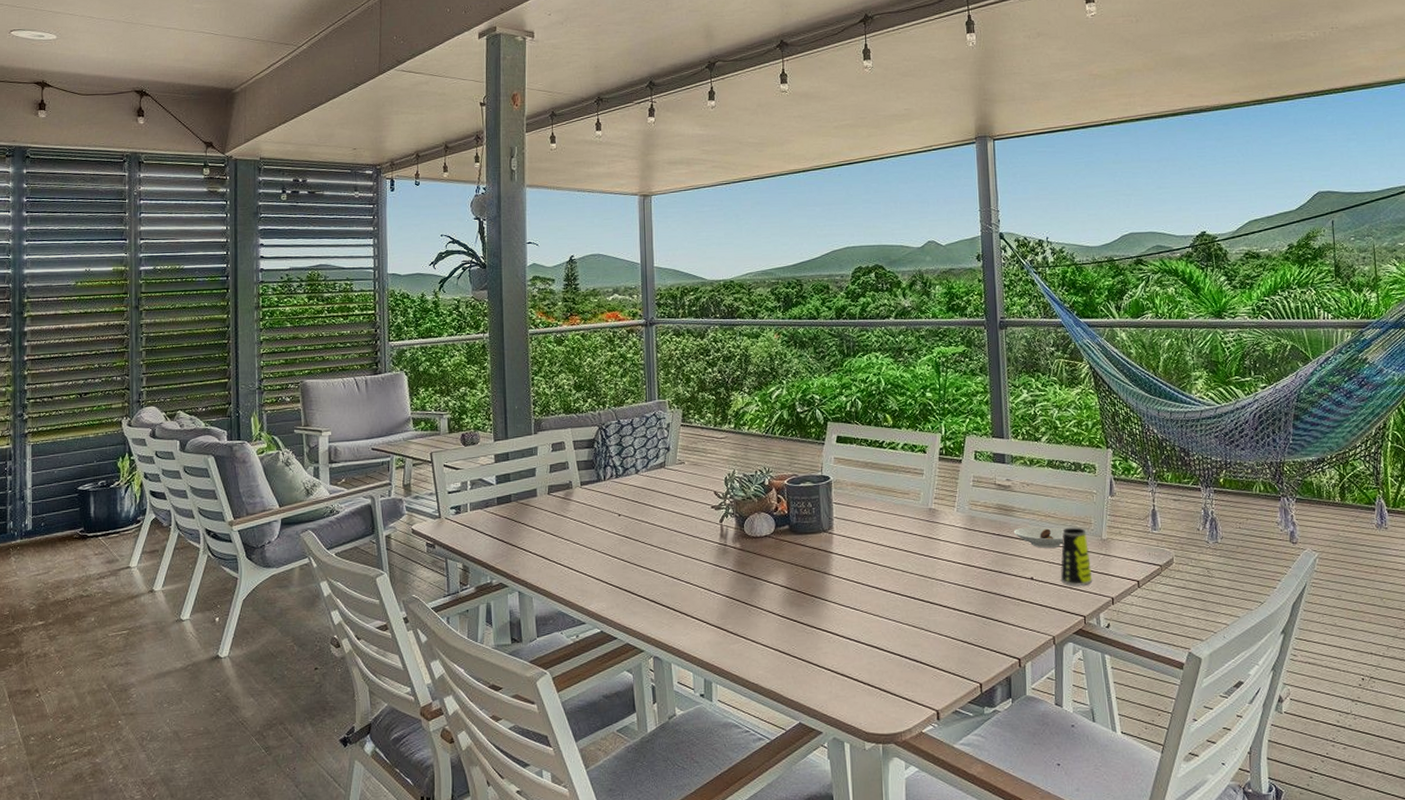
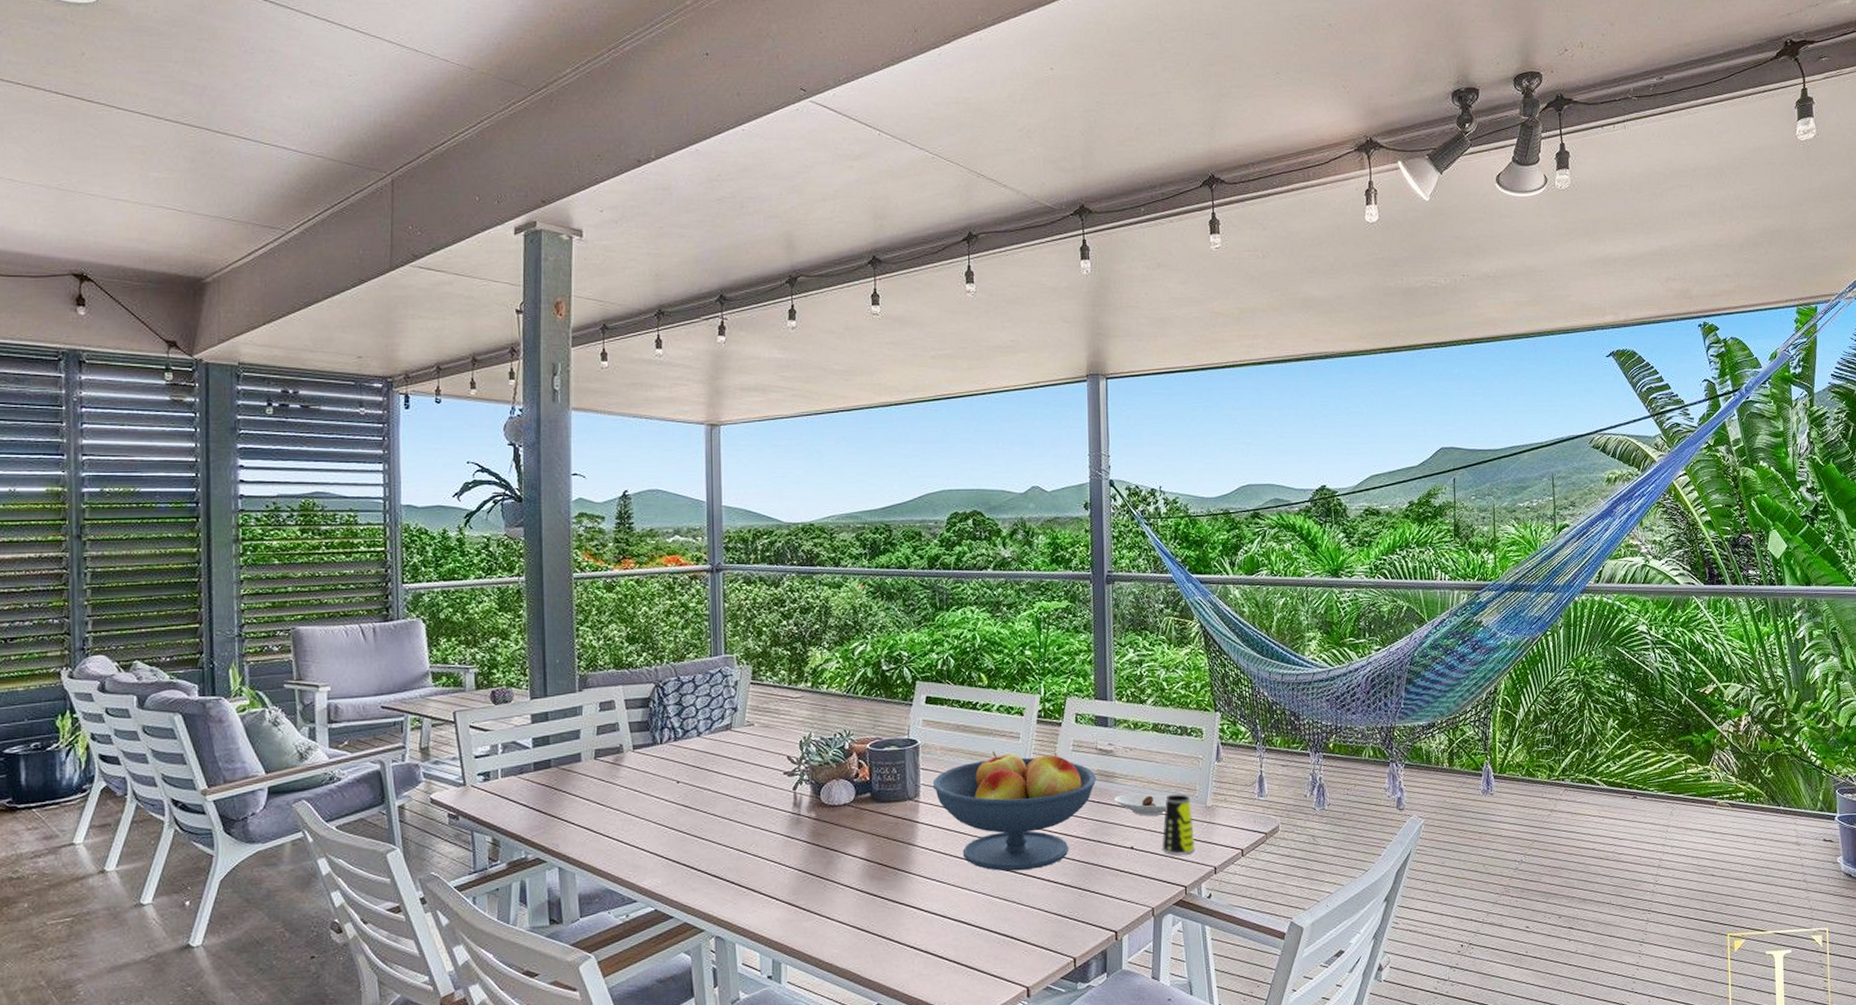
fruit bowl: none [845,486,997,600] -> present [933,751,1097,871]

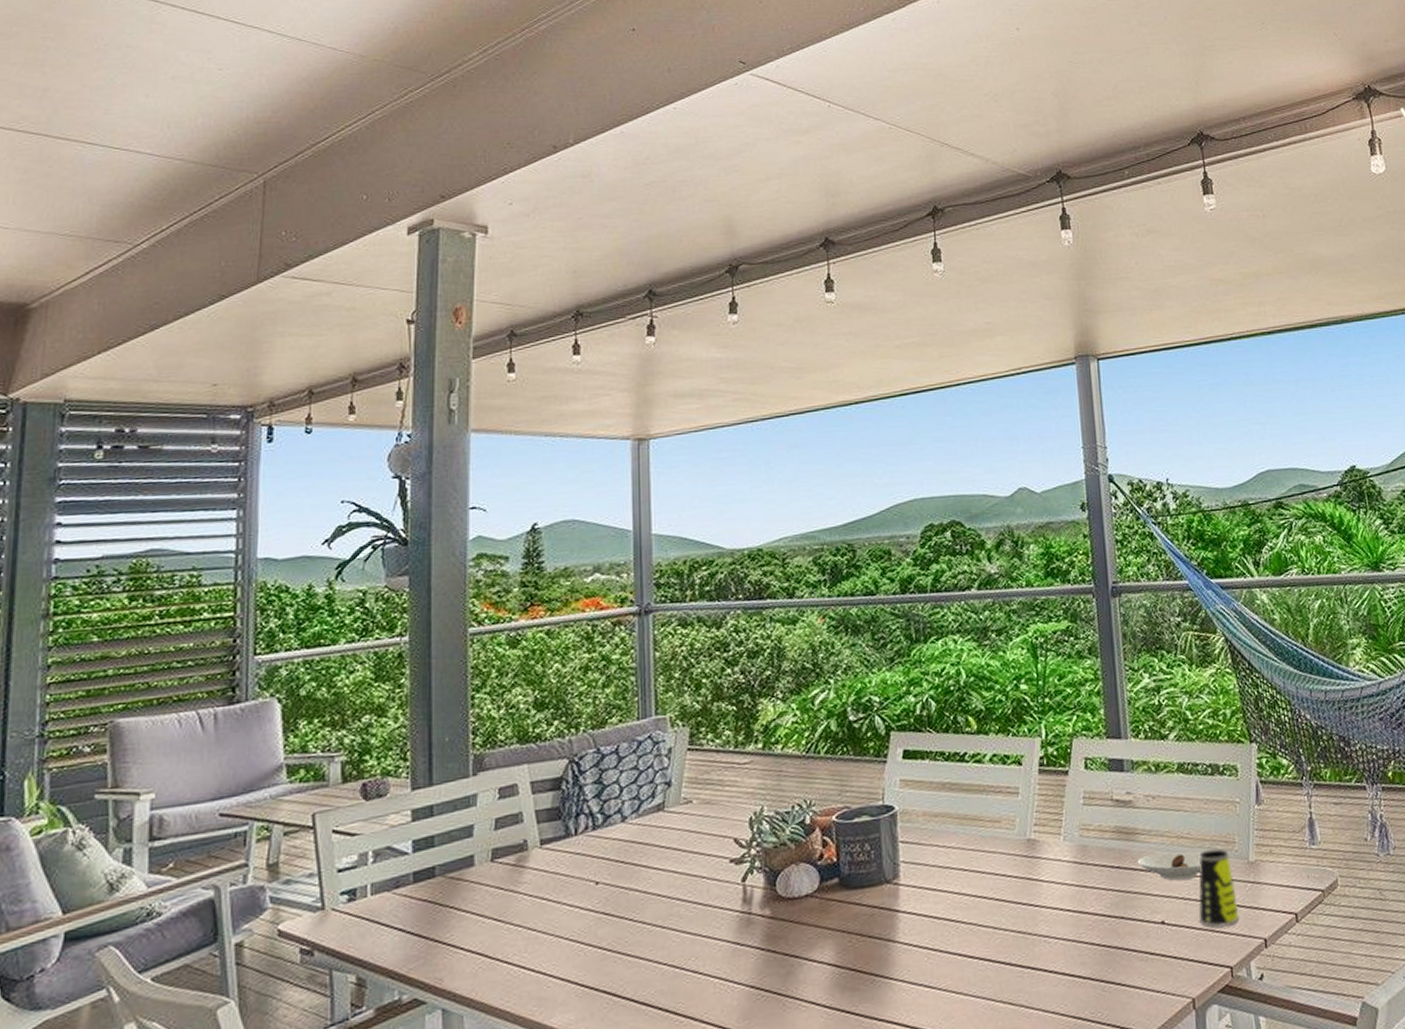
fruit bowl: present [933,751,1097,871] -> none [916,809,1115,966]

